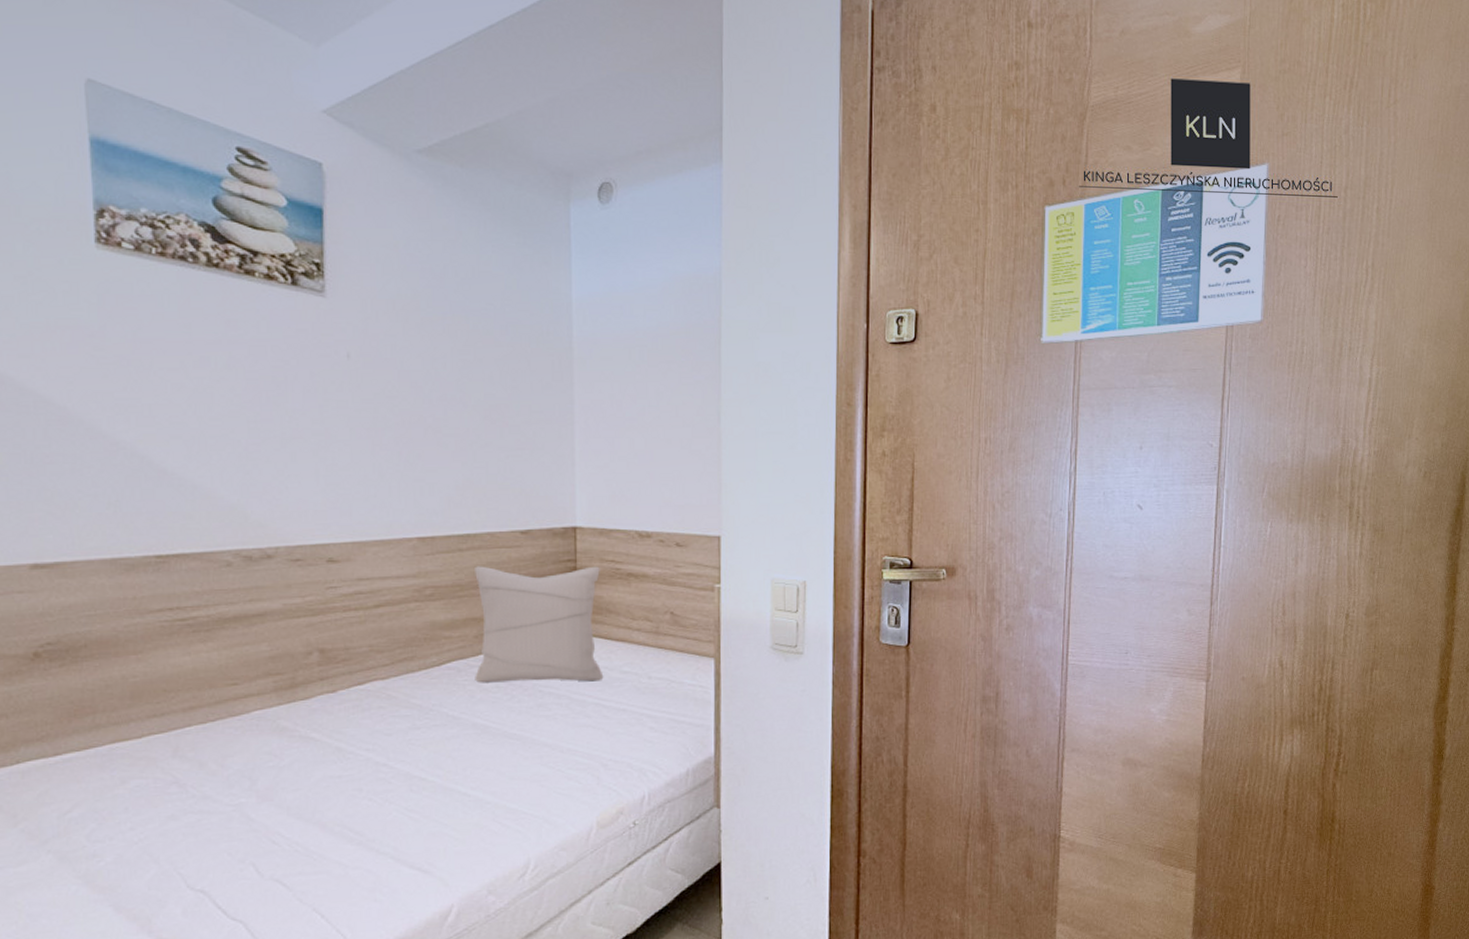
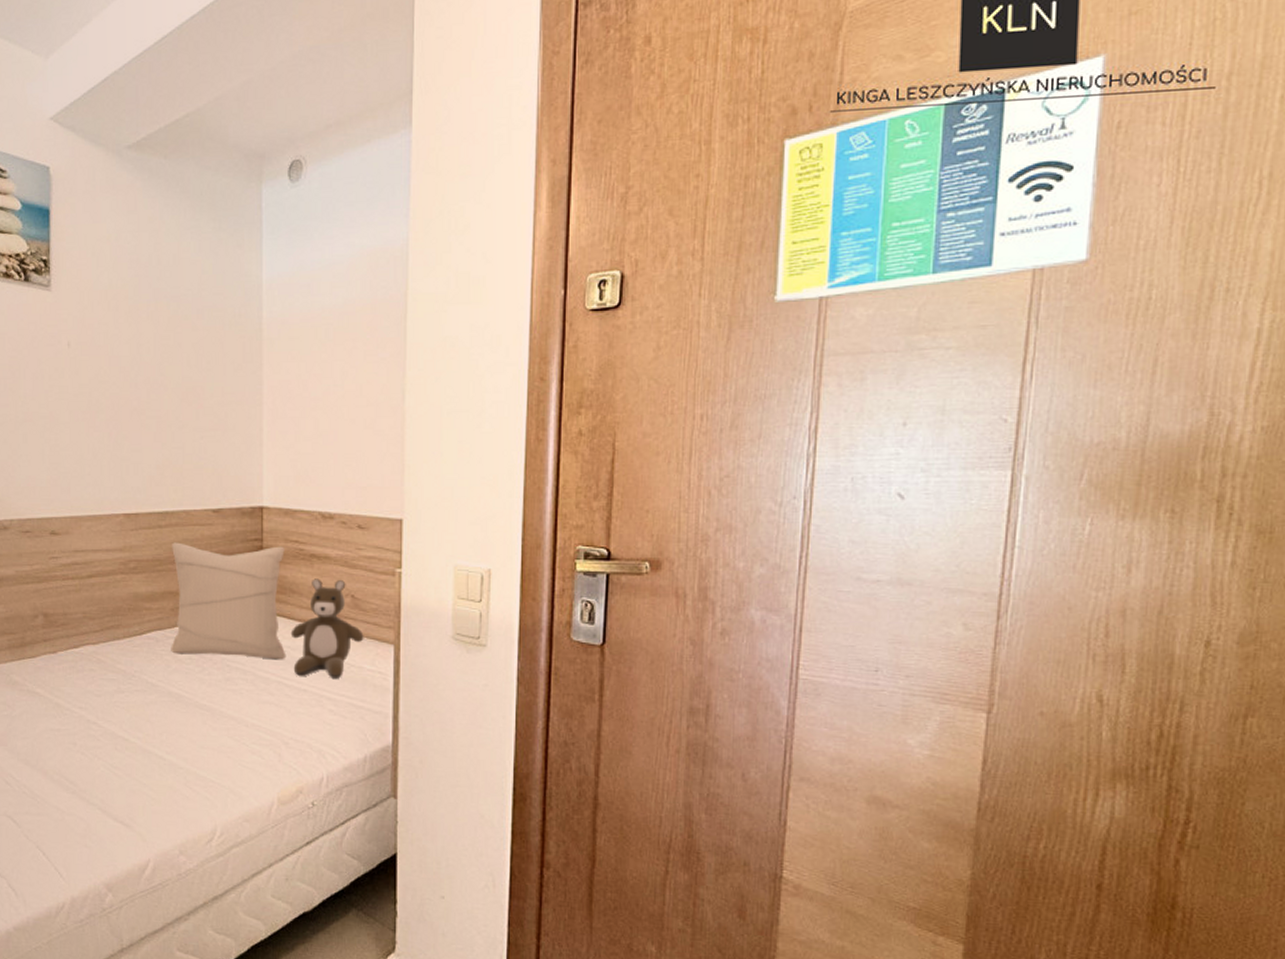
teddy bear: none [608,596,684,697] -> present [290,578,364,680]

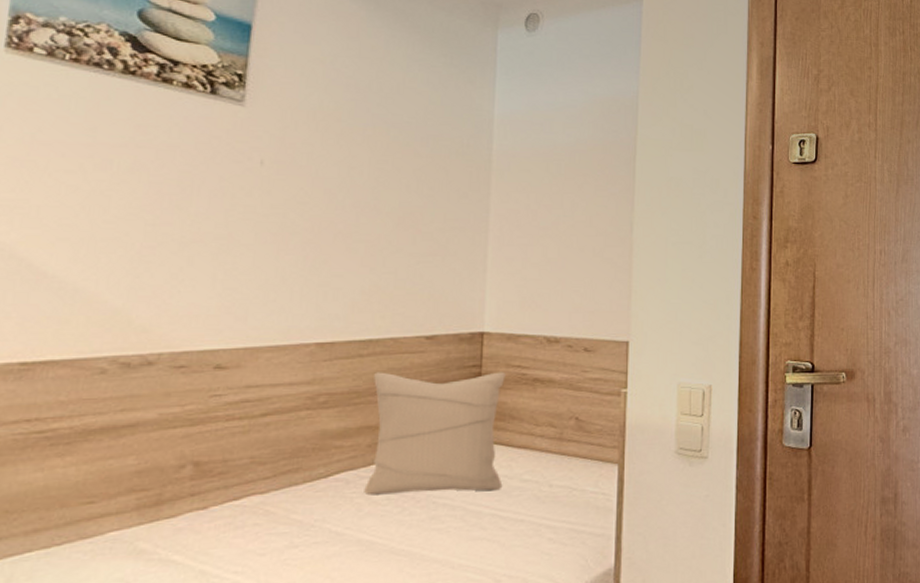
teddy bear: present [290,578,364,680] -> none [508,402,588,507]

